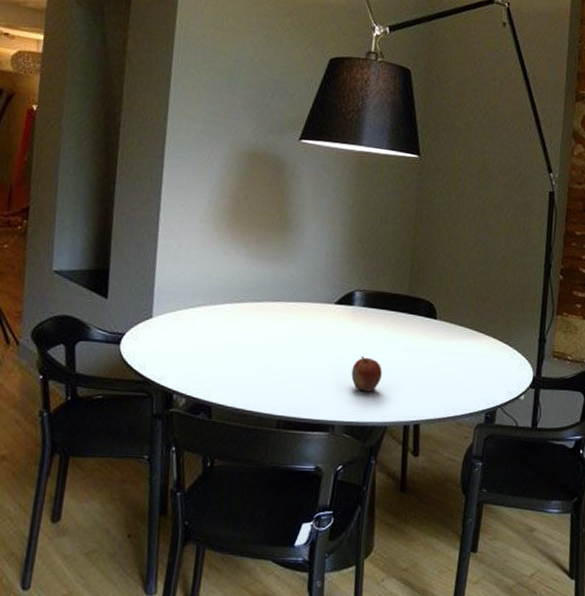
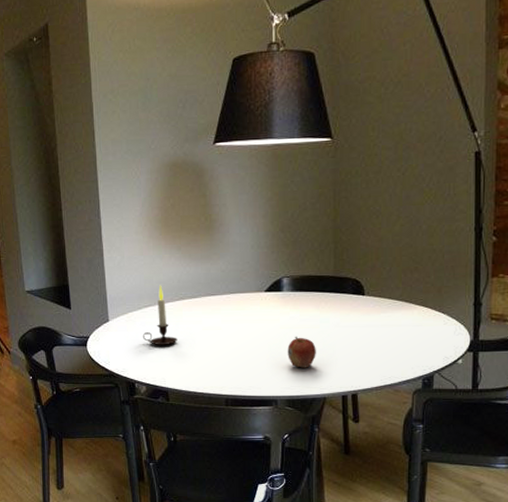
candle: none [190,283,231,353] -> present [142,285,178,346]

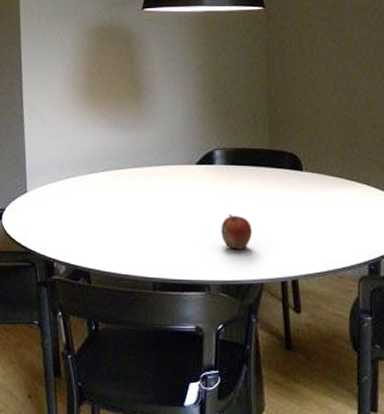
candle: present [142,285,178,346] -> none [63,154,101,221]

